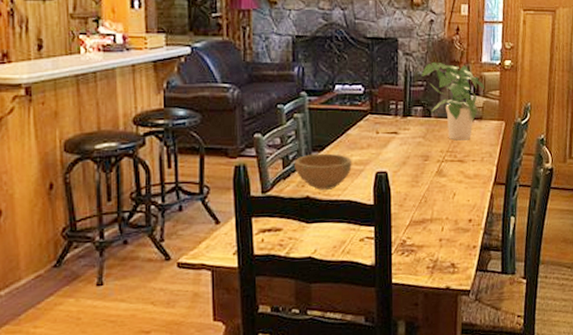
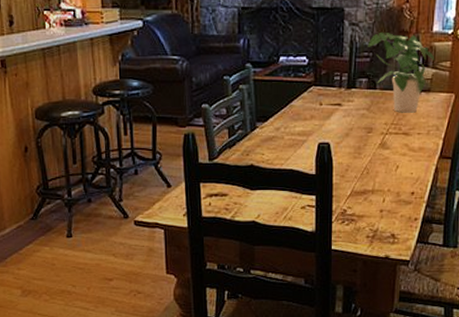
bowl: present [295,153,352,190] -> none [240,124,295,159]

